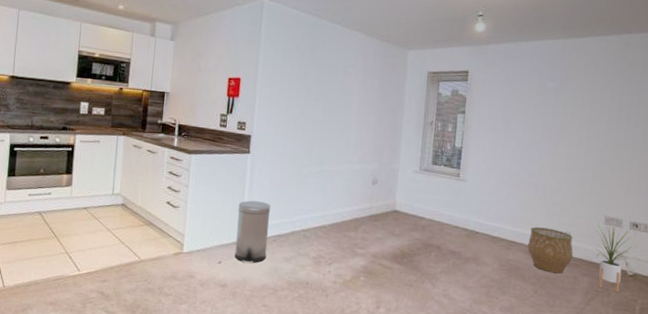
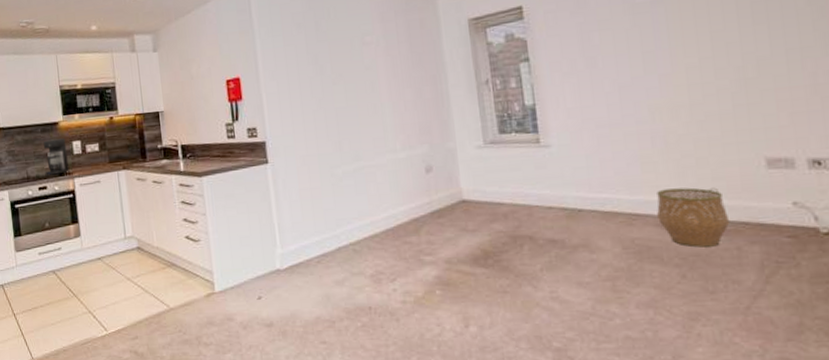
coffee maker: none [49,96,75,129] -> present [43,138,69,176]
pedal bin: present [234,200,271,264] -> none [267,217,313,295]
house plant: present [594,222,631,292] -> none [755,164,820,260]

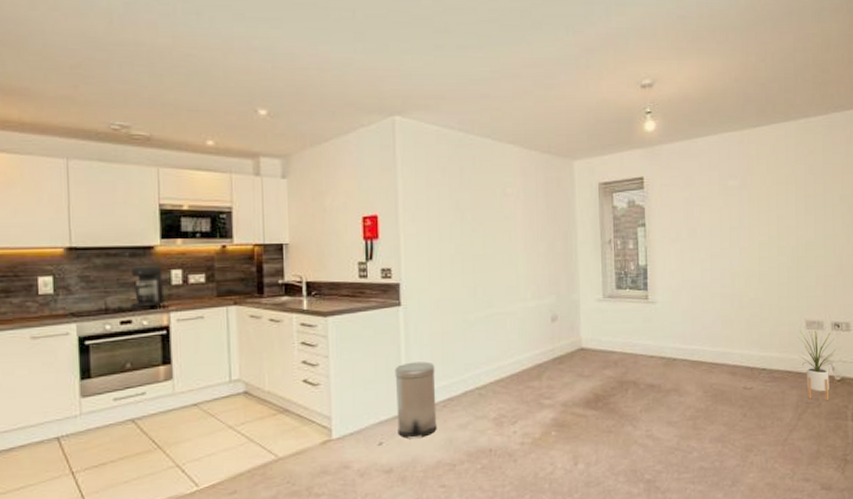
pedal bin: none [267,217,313,295] -> present [395,361,437,440]
basket: present [657,187,730,248] -> none [730,342,779,391]
house plant: none [755,164,820,260] -> present [797,325,836,401]

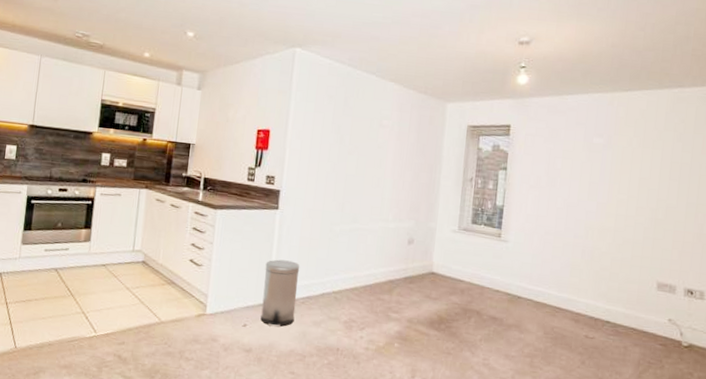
coffee maker: present [130,265,164,308] -> none [68,146,96,181]
house plant: present [797,325,836,401] -> none [646,288,686,364]

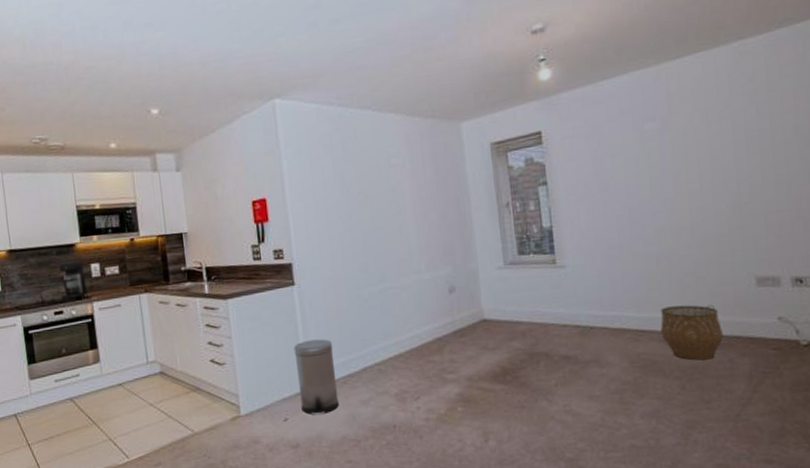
coffee maker: none [68,146,96,181] -> present [58,261,87,300]
basket: none [574,292,624,343] -> present [660,304,724,361]

